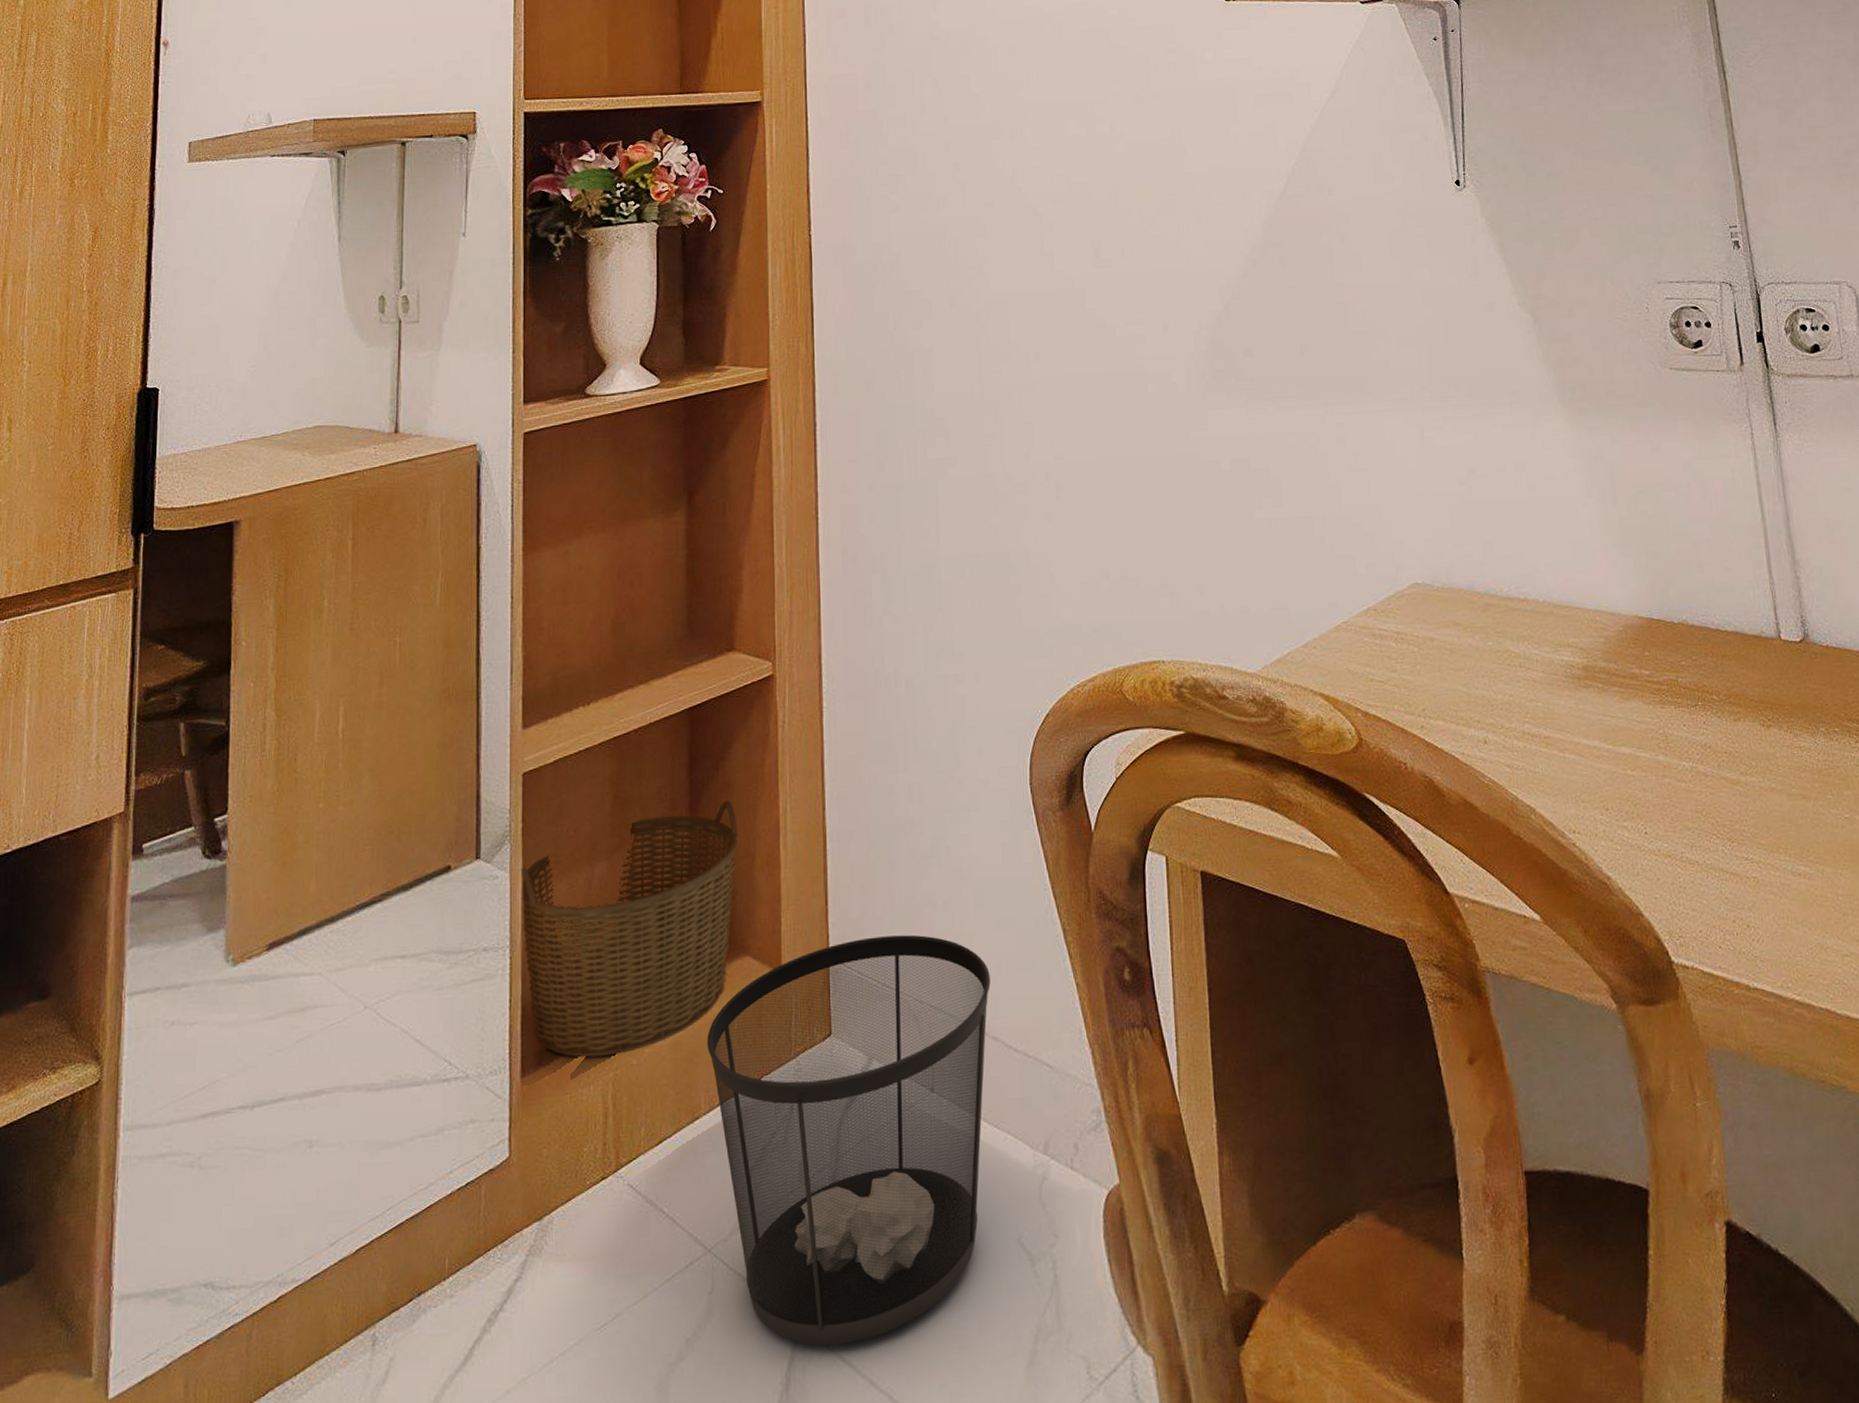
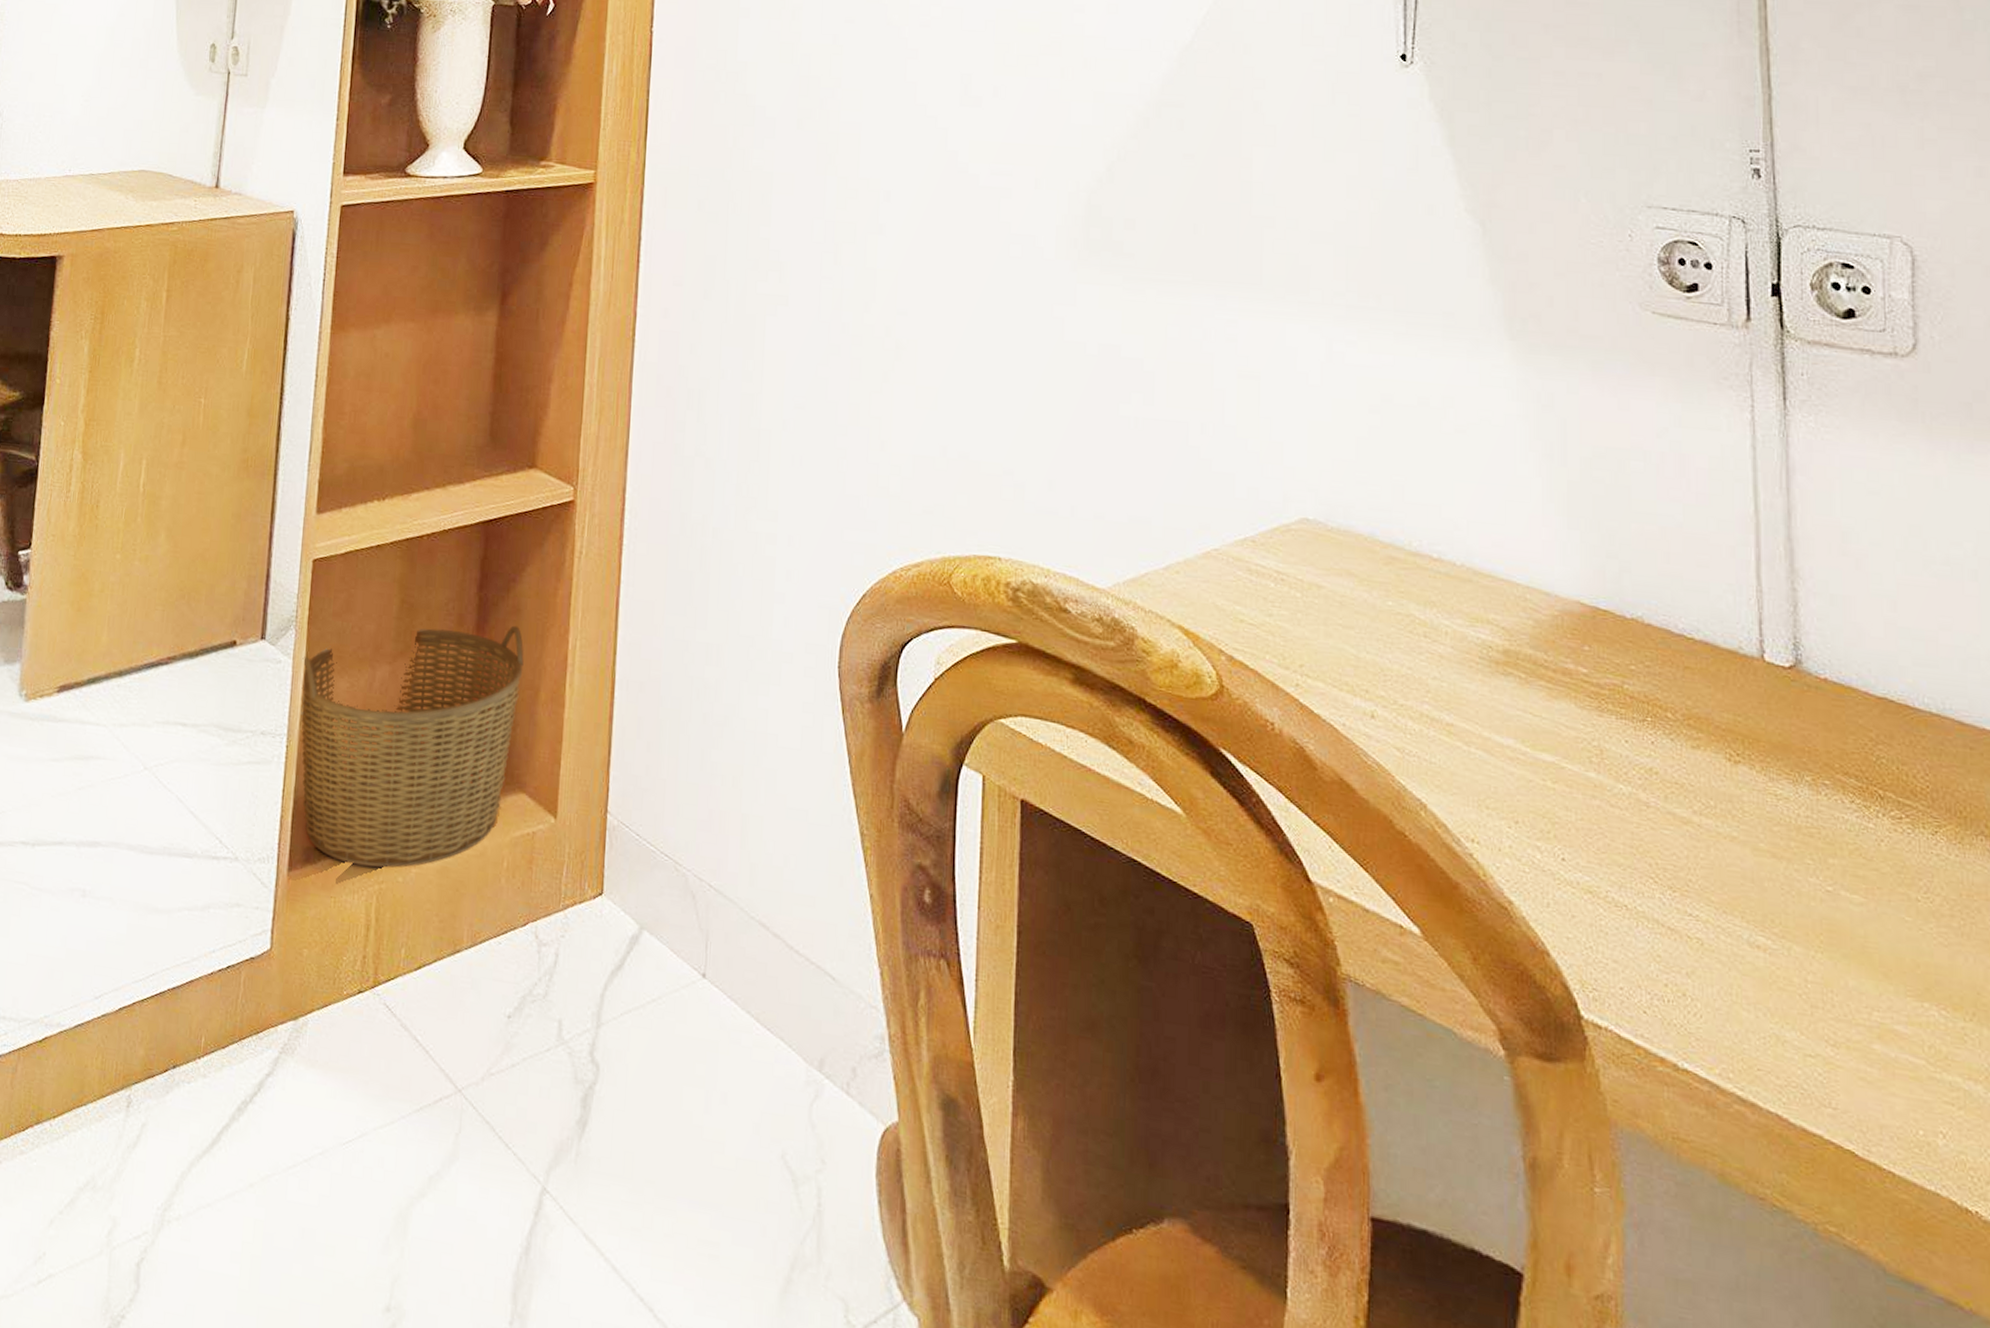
waste bin: present [706,934,990,1346] -> none [474,798,777,1223]

